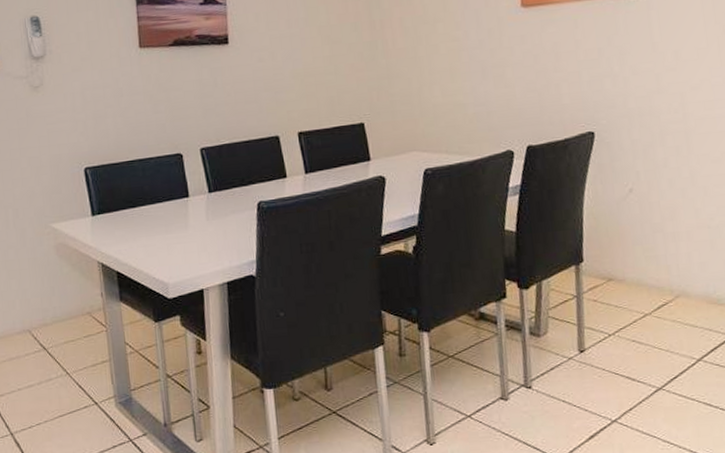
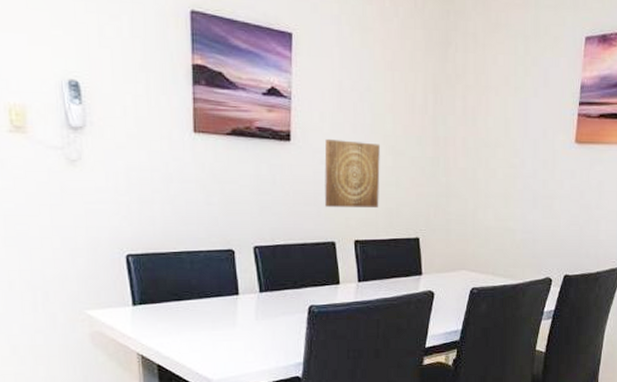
wall art: none [262,35,320,103] -> present [324,138,380,207]

